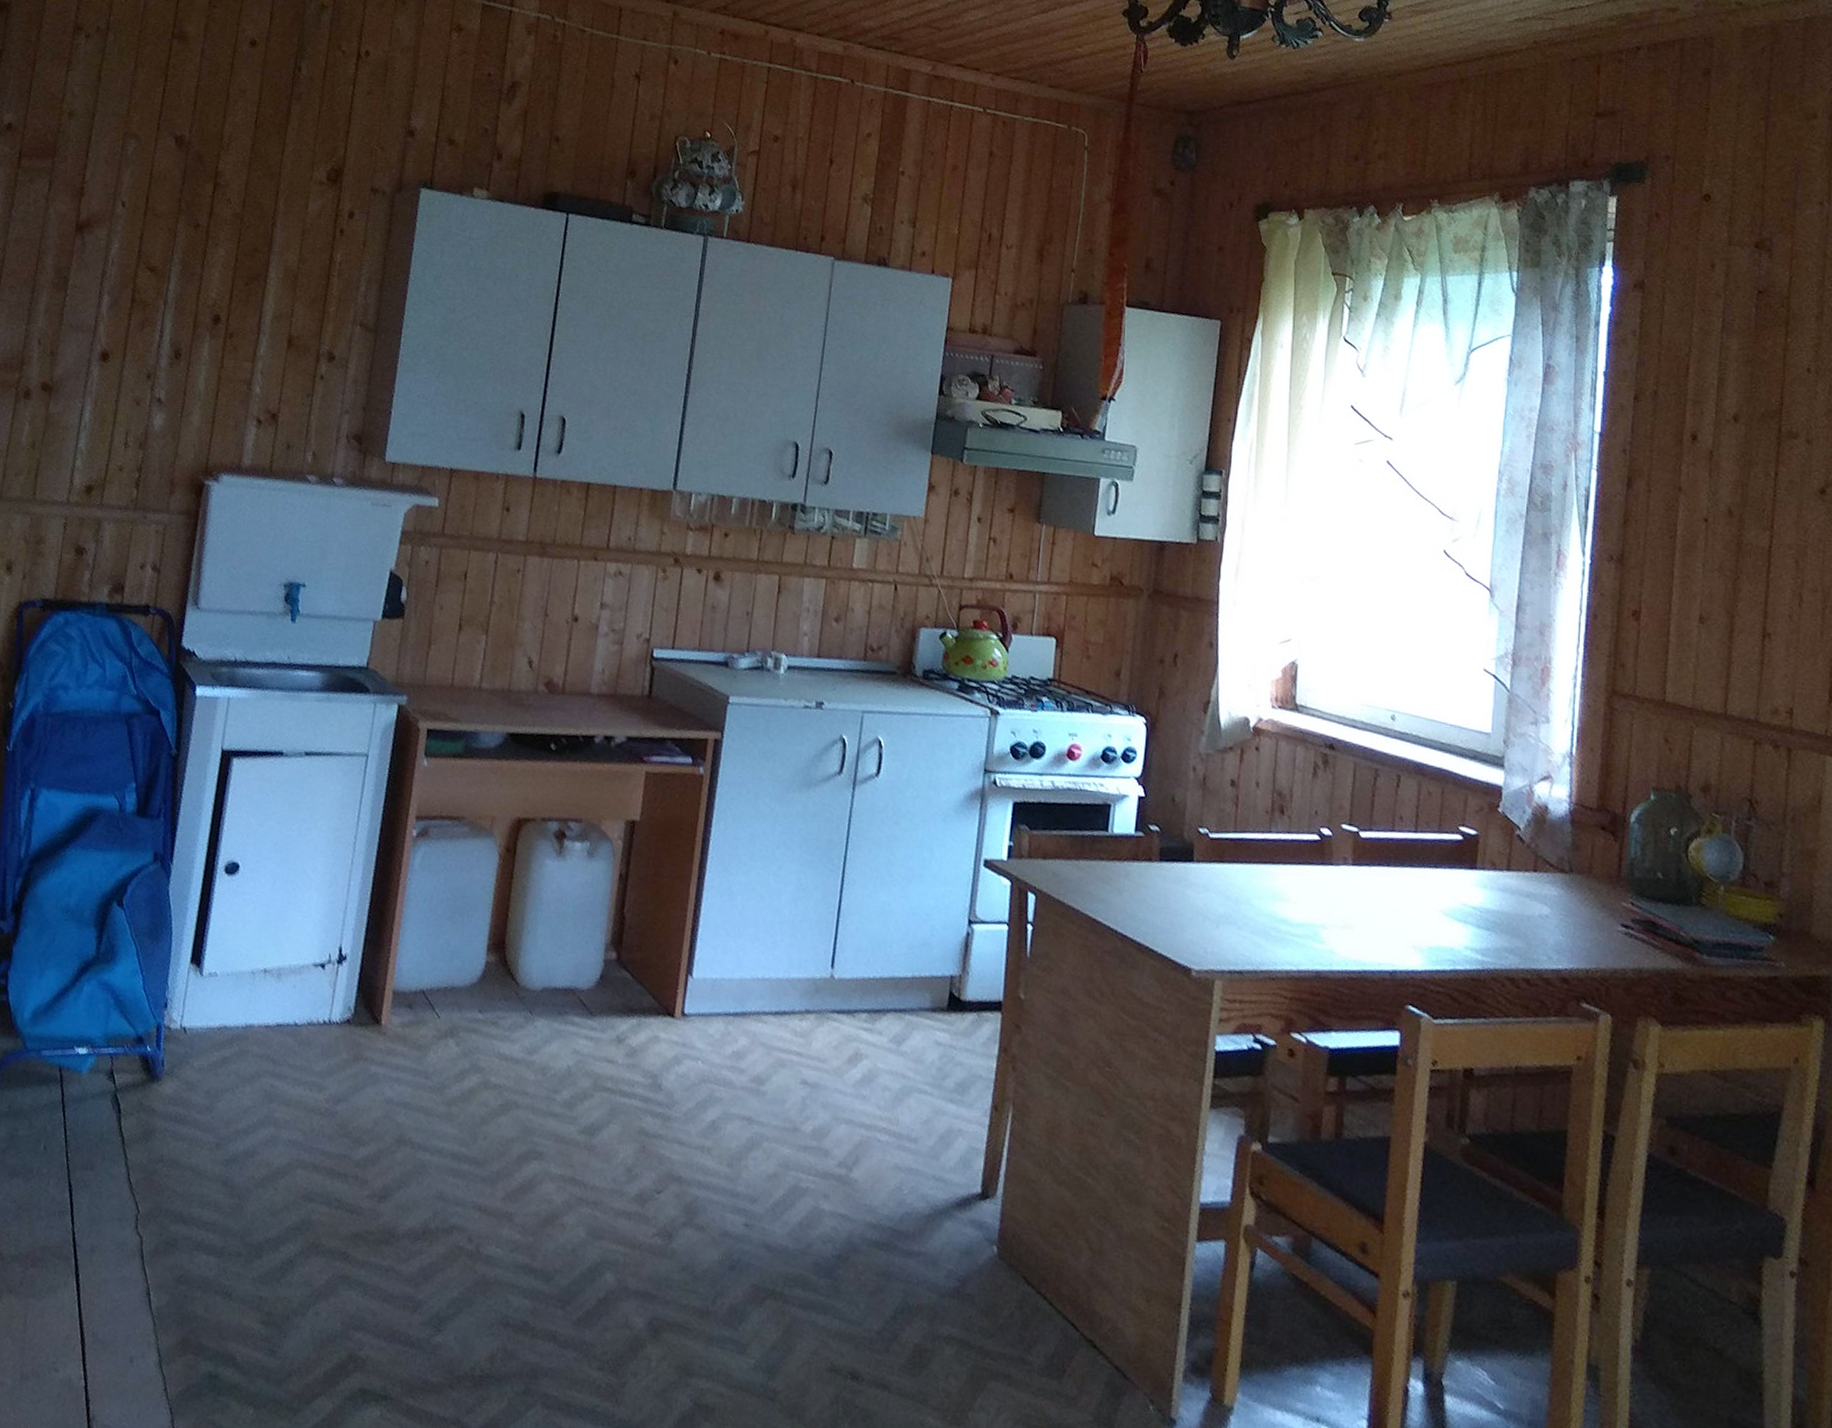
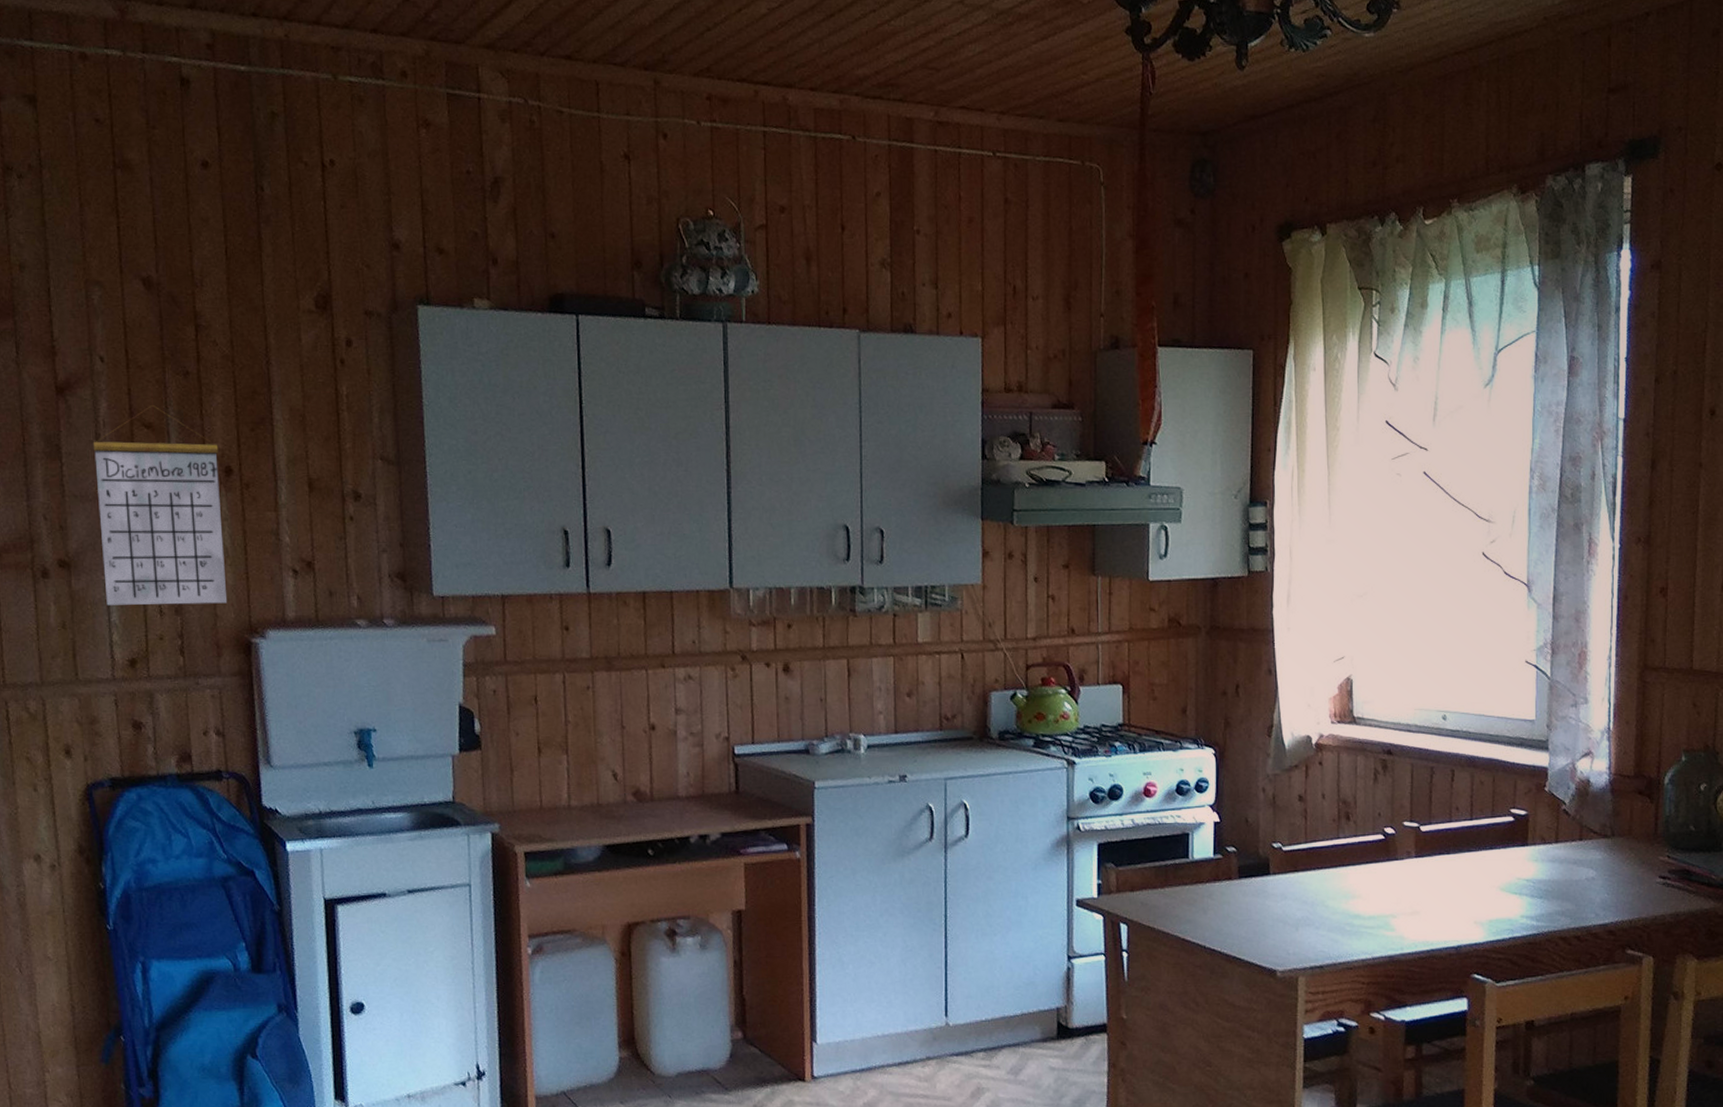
calendar: none [77,250,212,444] -> present [93,404,228,605]

